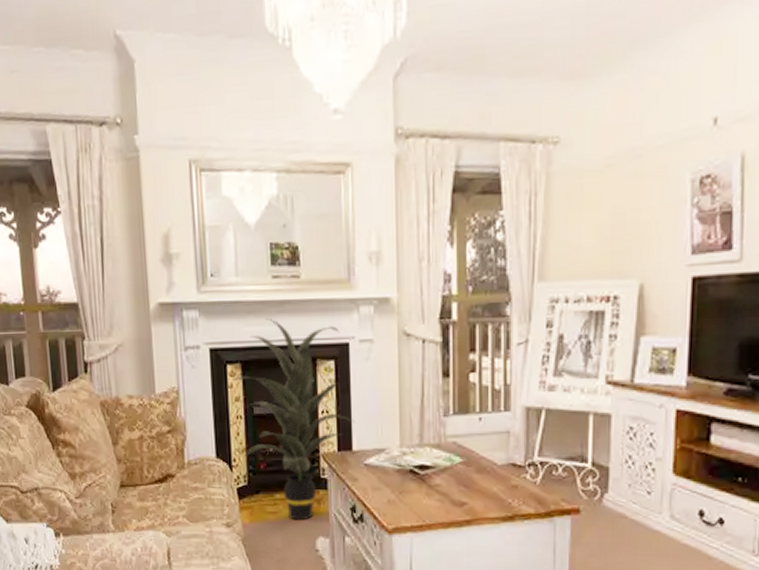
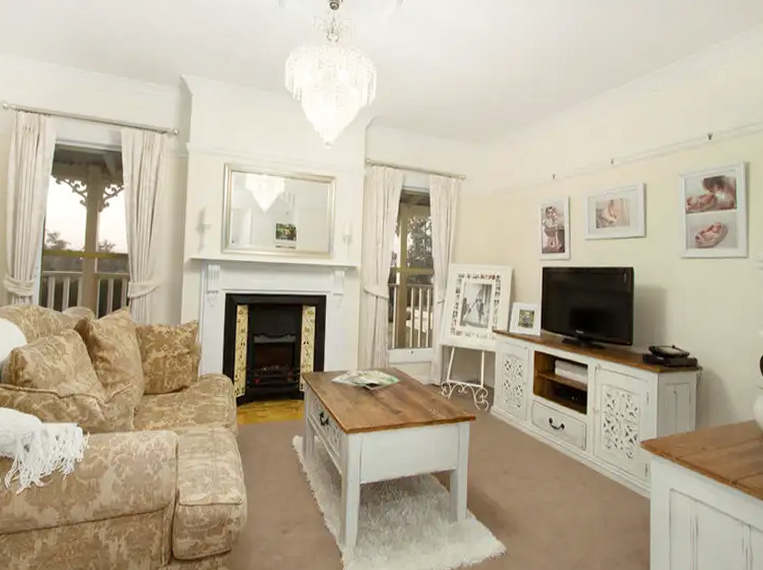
indoor plant: present [234,317,355,521] -> none [241,274,327,423]

